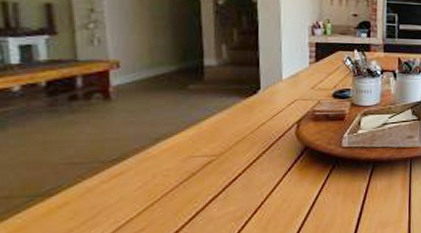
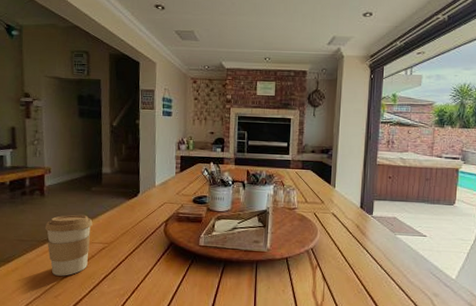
coffee cup: none [113,121,192,206] -> present [44,214,93,276]

